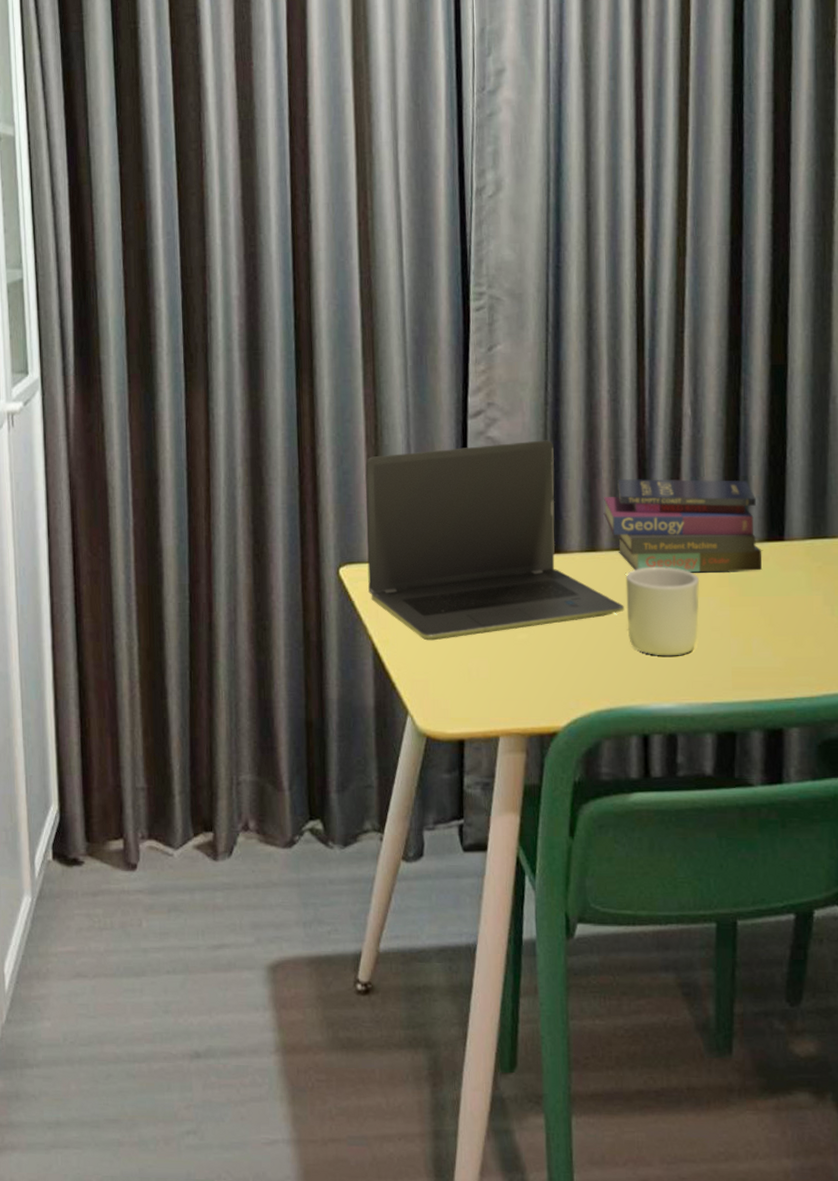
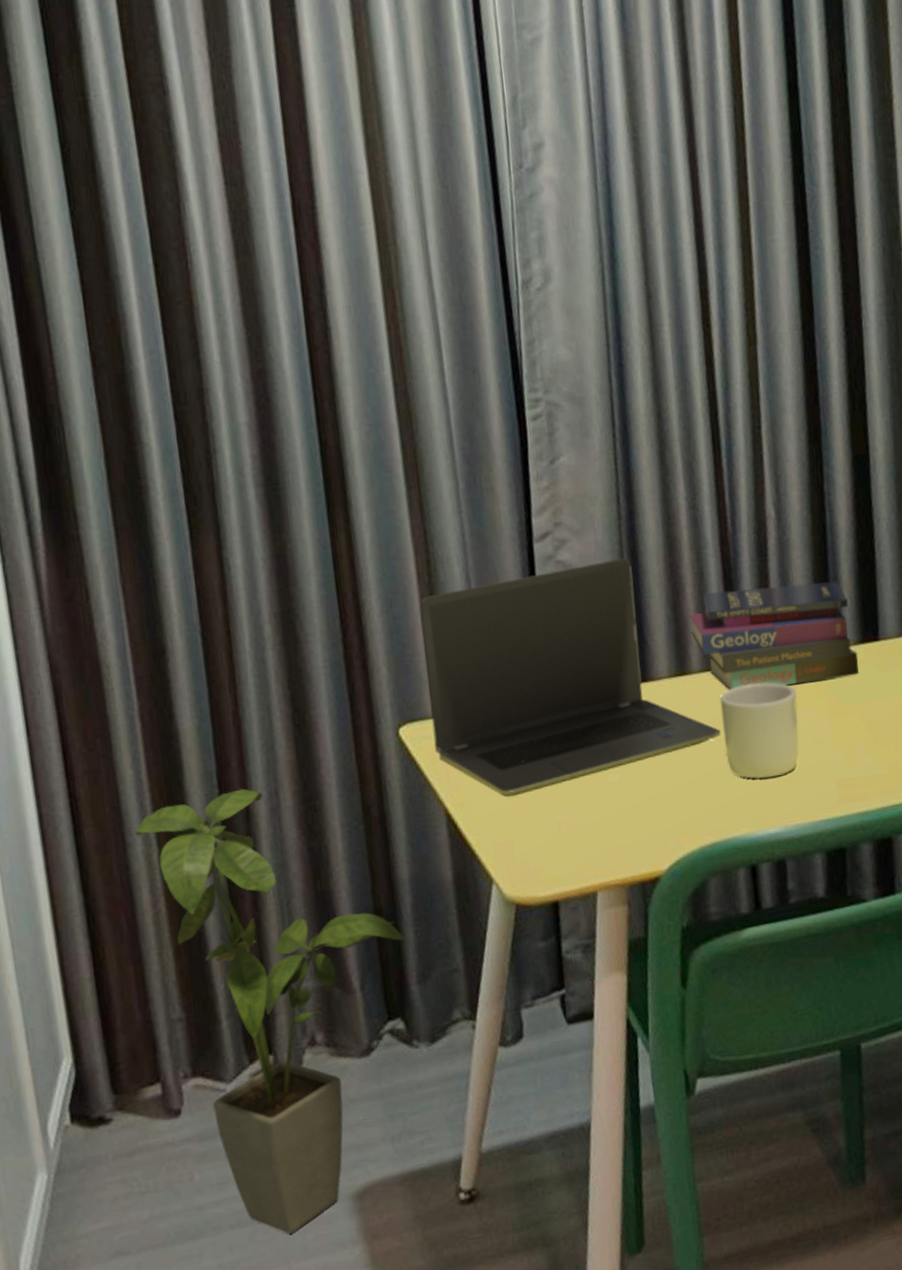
house plant: none [122,602,331,988] -> present [135,788,407,1234]

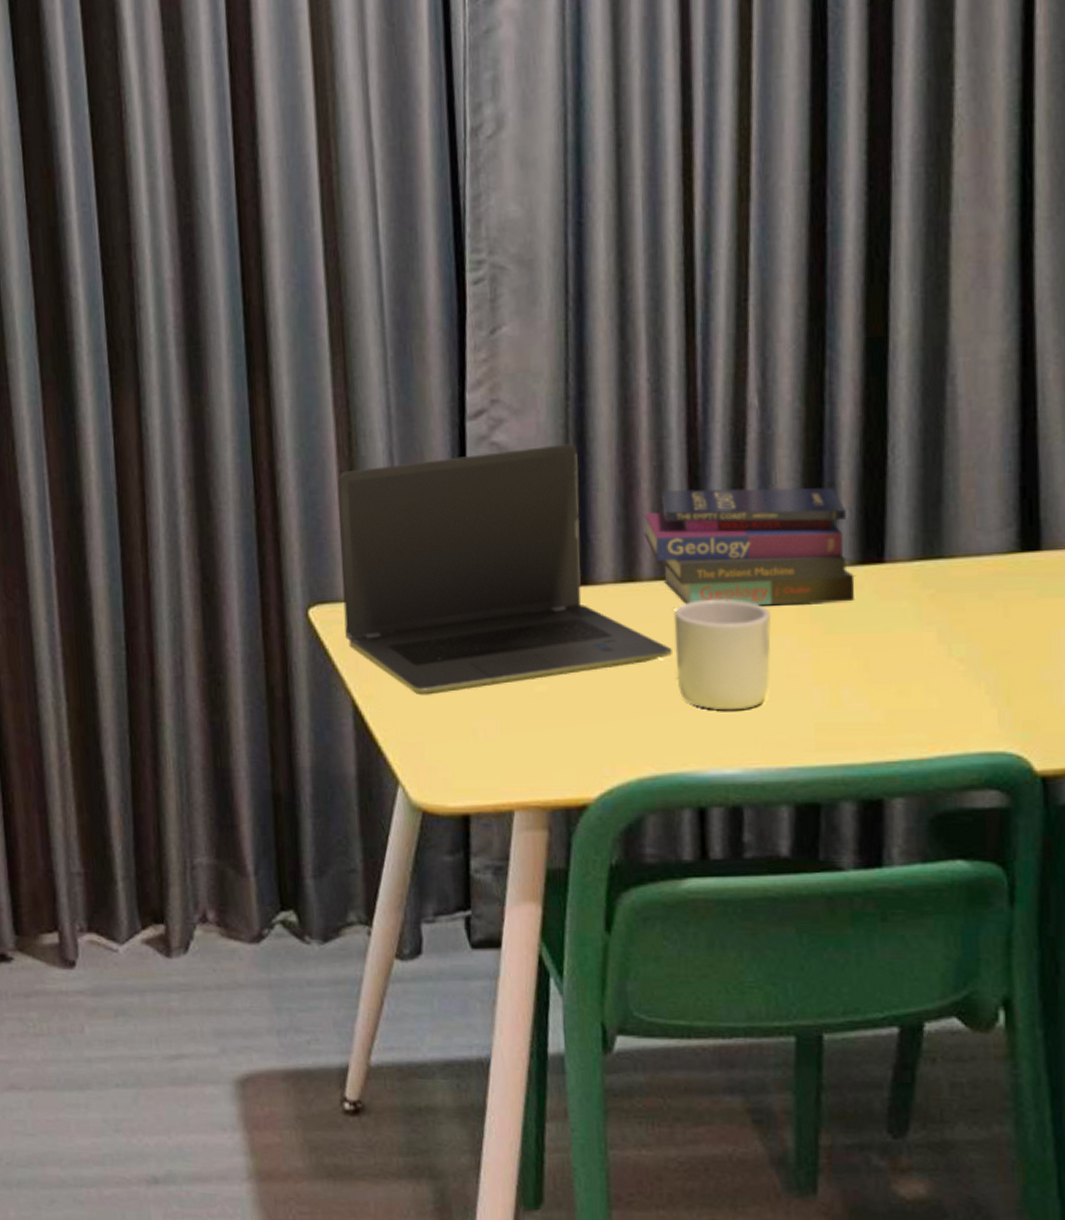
house plant: present [135,788,407,1234] -> none [46,653,305,1104]

